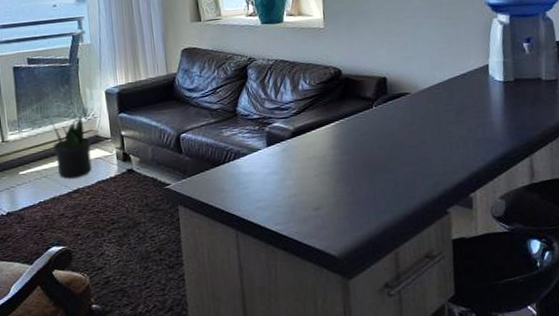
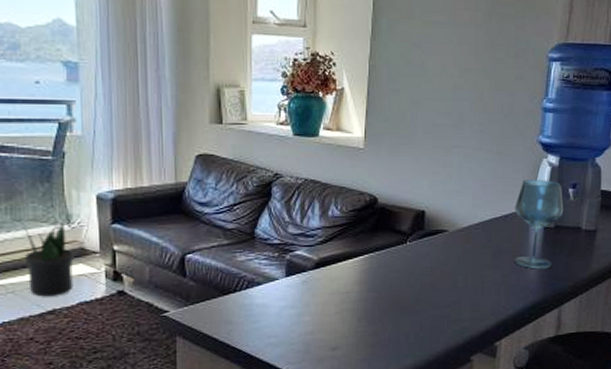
wine glass: none [471,37,521,122] -> present [514,180,564,269]

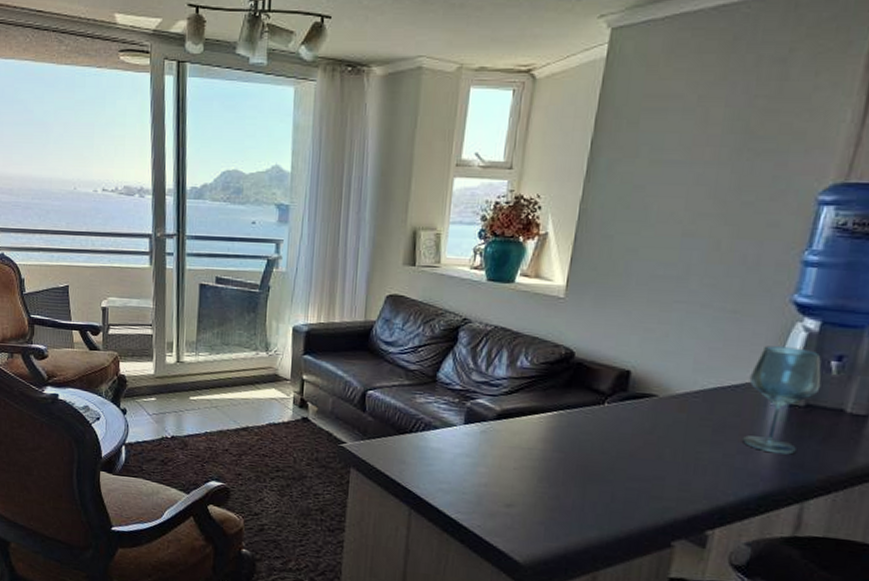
planter: present [22,221,74,297] -> none [229,347,268,415]

